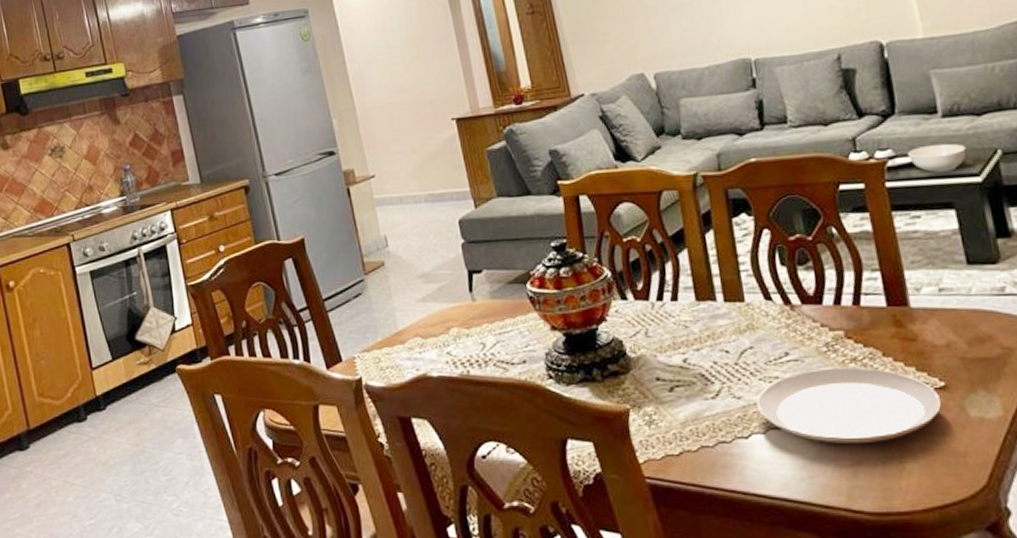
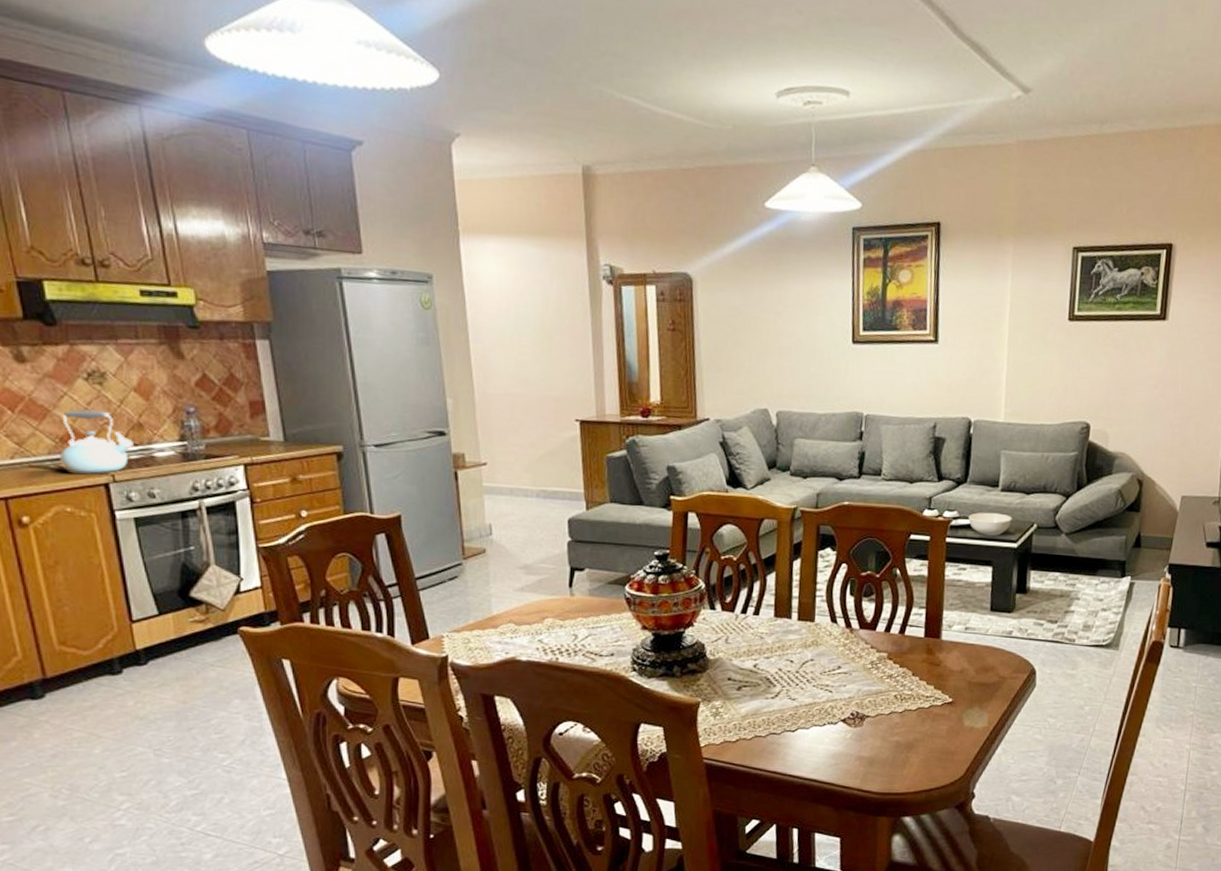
kettle: none [34,179,86,239] -> present [60,409,133,475]
plate: present [756,367,942,445] -> none [807,681,947,742]

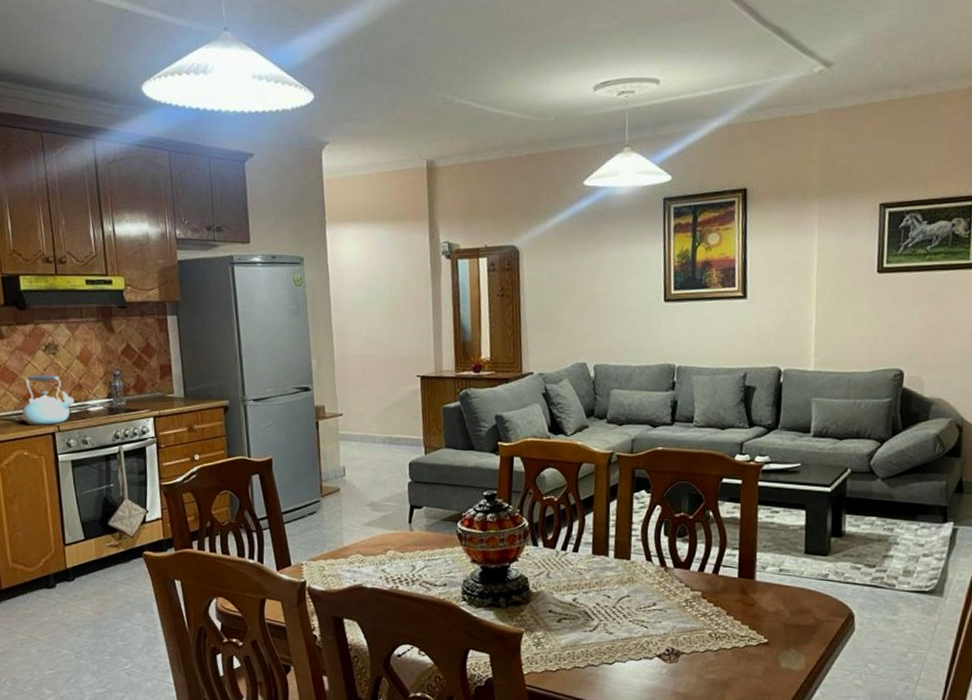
bowl: present [968,512,1012,537] -> none [780,457,825,481]

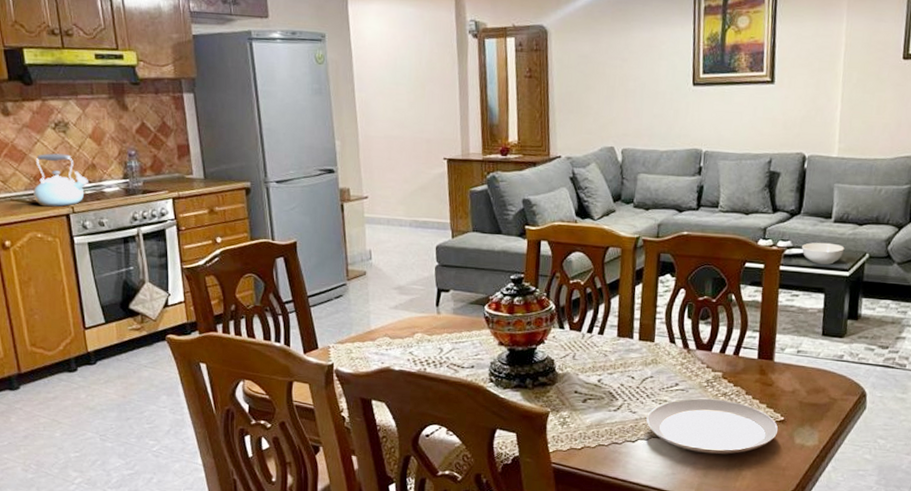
plate: none [623,618,762,678] -> present [646,398,779,455]
bowl: none [780,457,825,481] -> present [801,242,845,265]

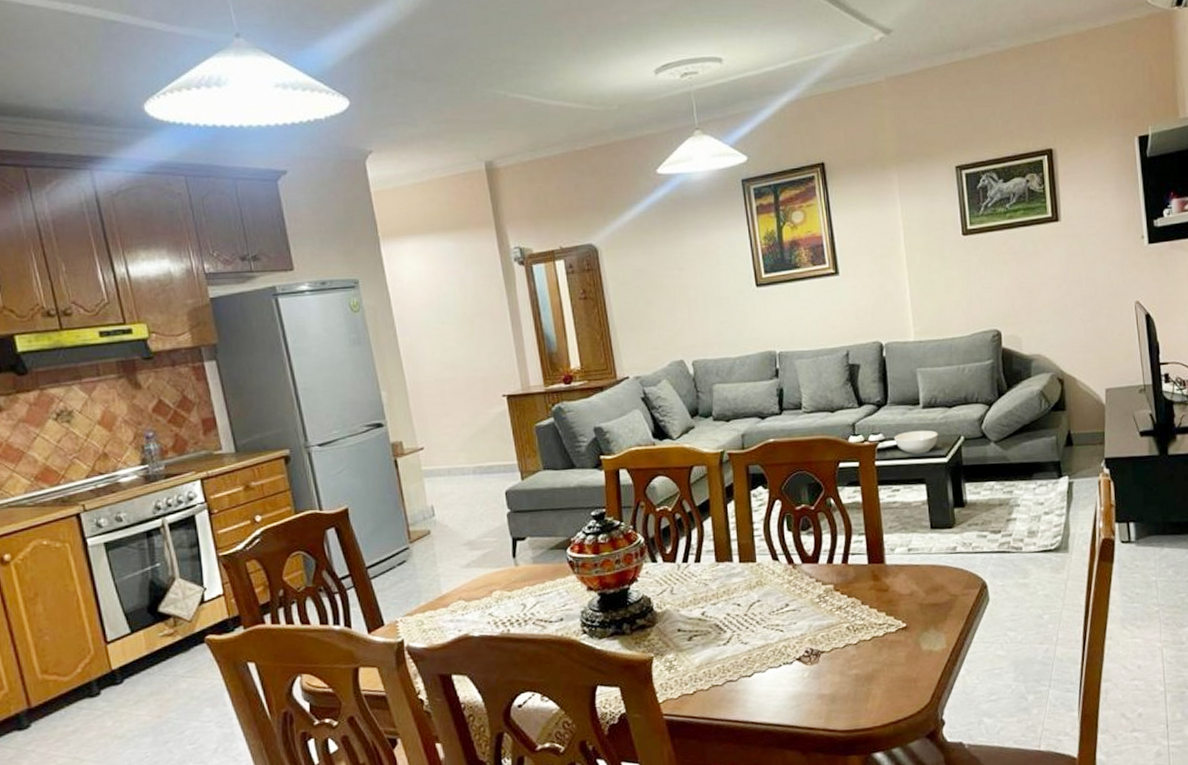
kettle: present [33,153,88,208] -> none [35,446,100,509]
plate: present [646,398,779,455] -> none [760,614,903,677]

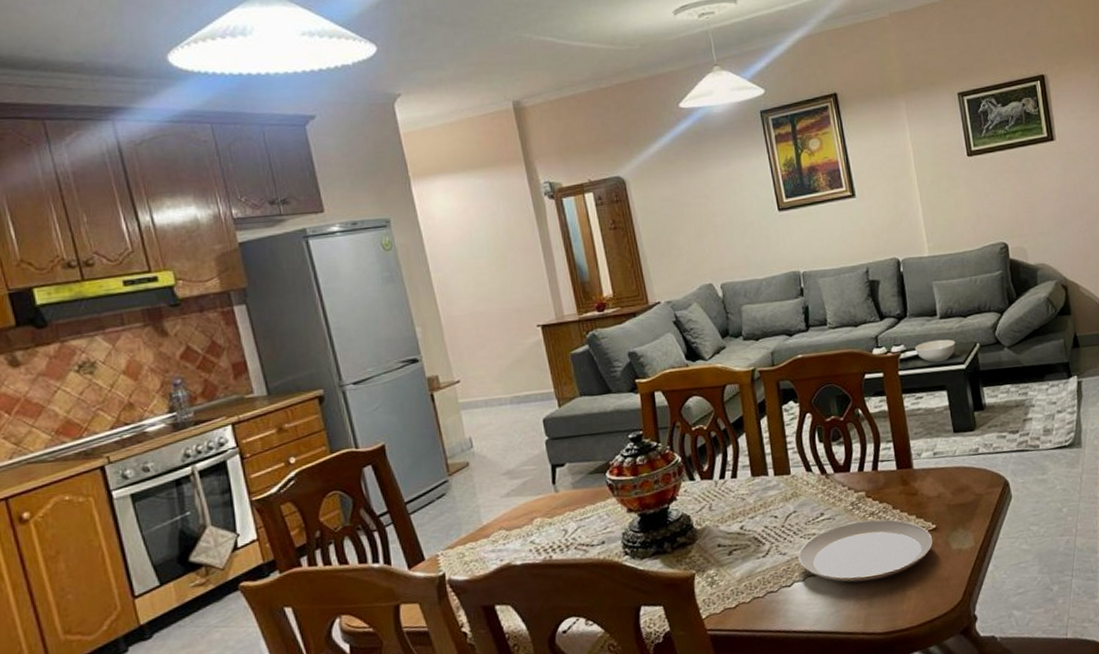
plate: none [760,614,903,677] -> present [798,519,933,583]

